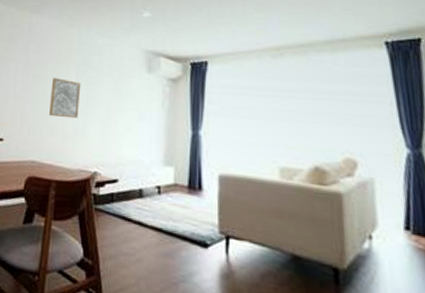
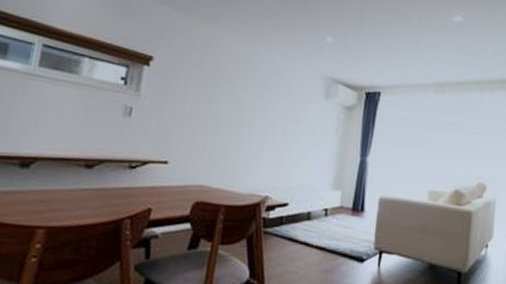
wall art: present [49,78,81,119] -> none [222,98,258,143]

